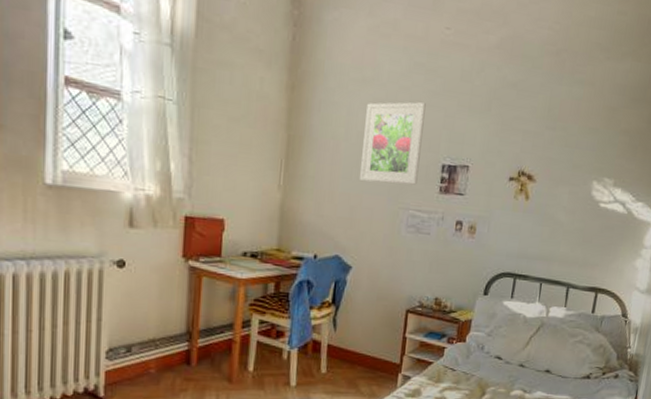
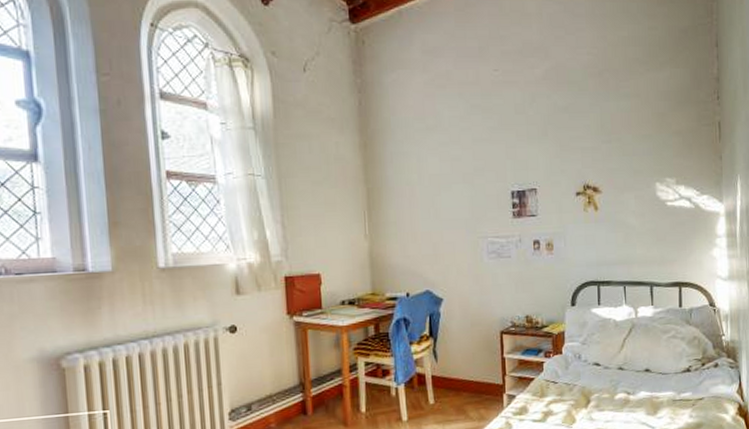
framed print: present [360,102,426,185] -> none [434,139,491,219]

